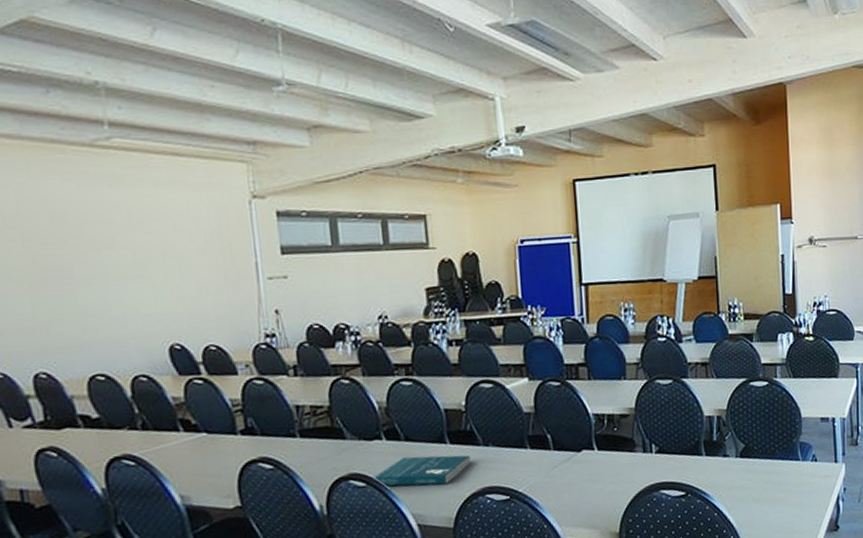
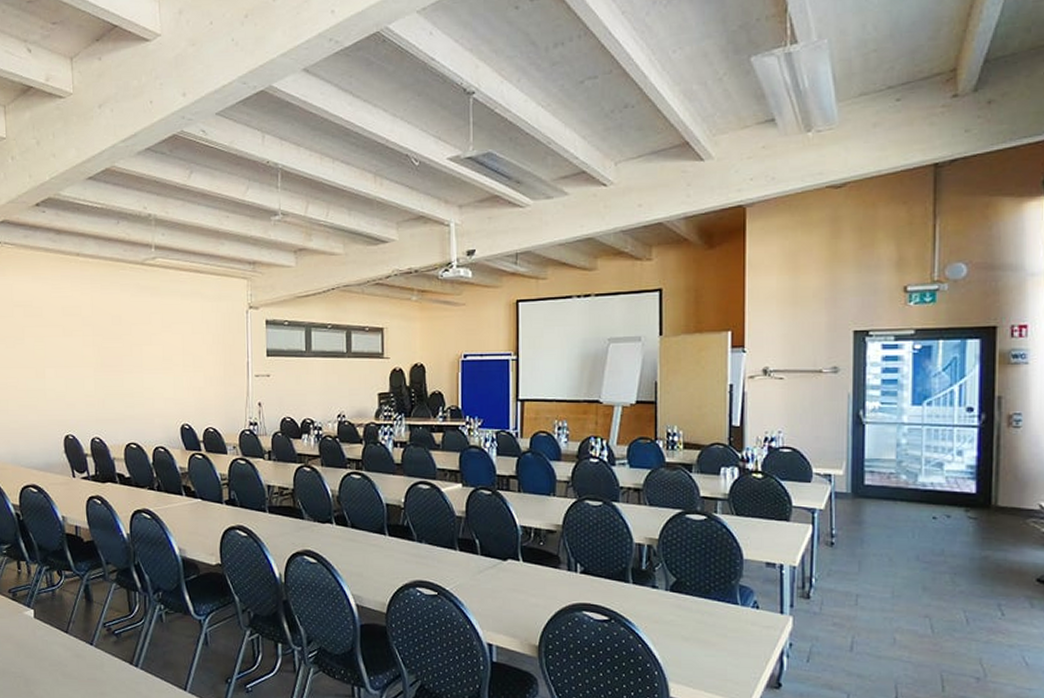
book: present [372,455,472,487] -> none [322,542,406,572]

